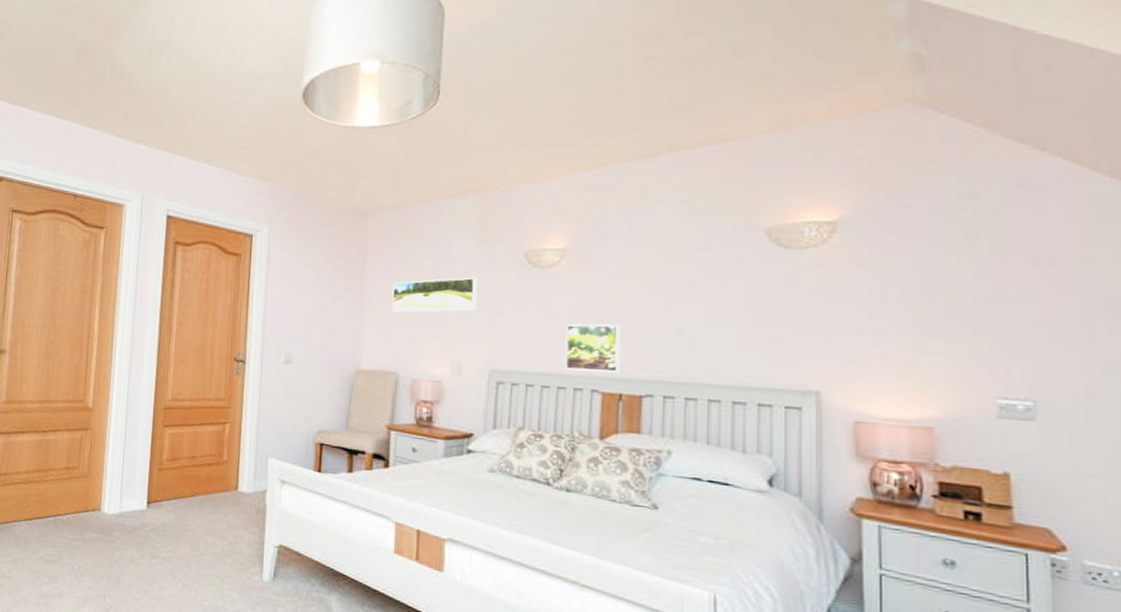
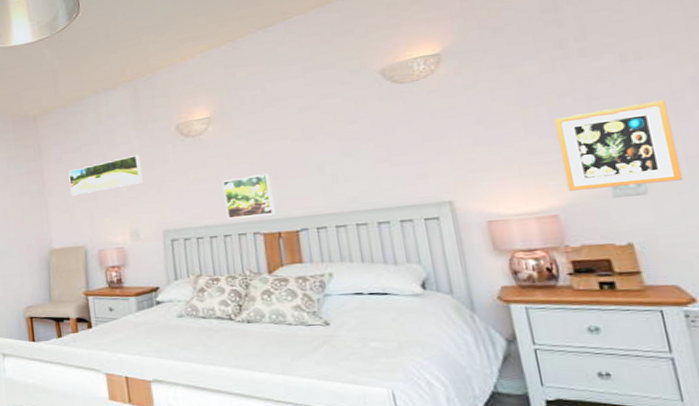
picture frame: none [949,317,1078,412] -> present [554,99,684,191]

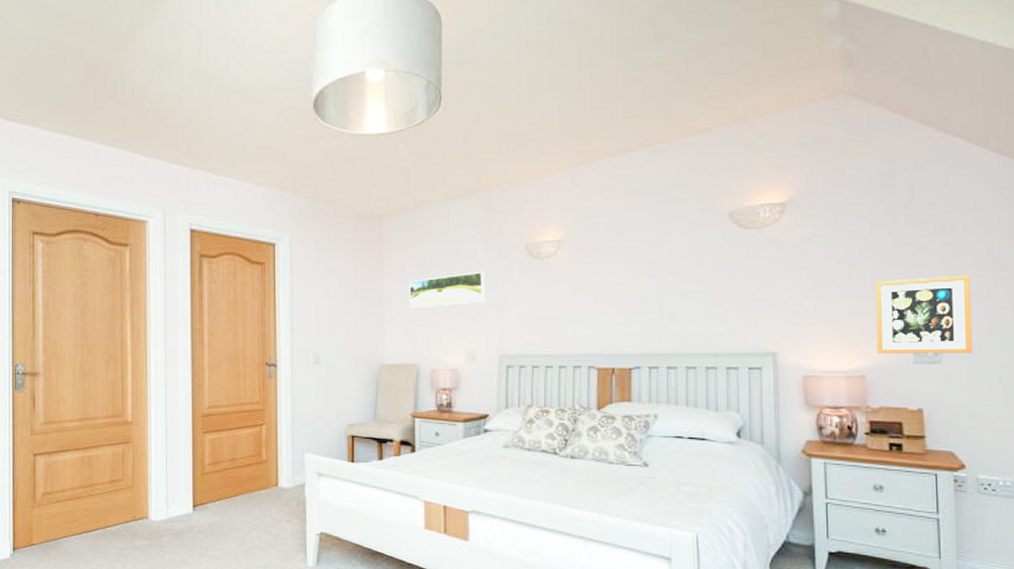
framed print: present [222,173,275,220] -> none [564,306,612,351]

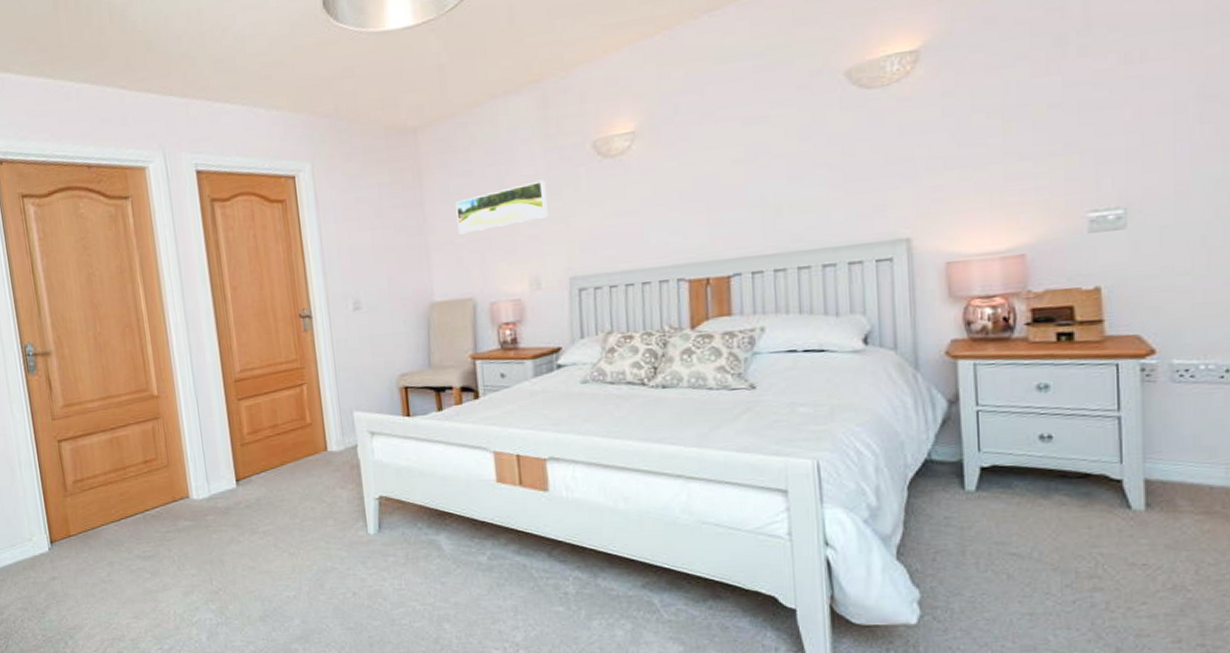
picture frame: present [875,275,973,354] -> none [1038,112,1168,226]

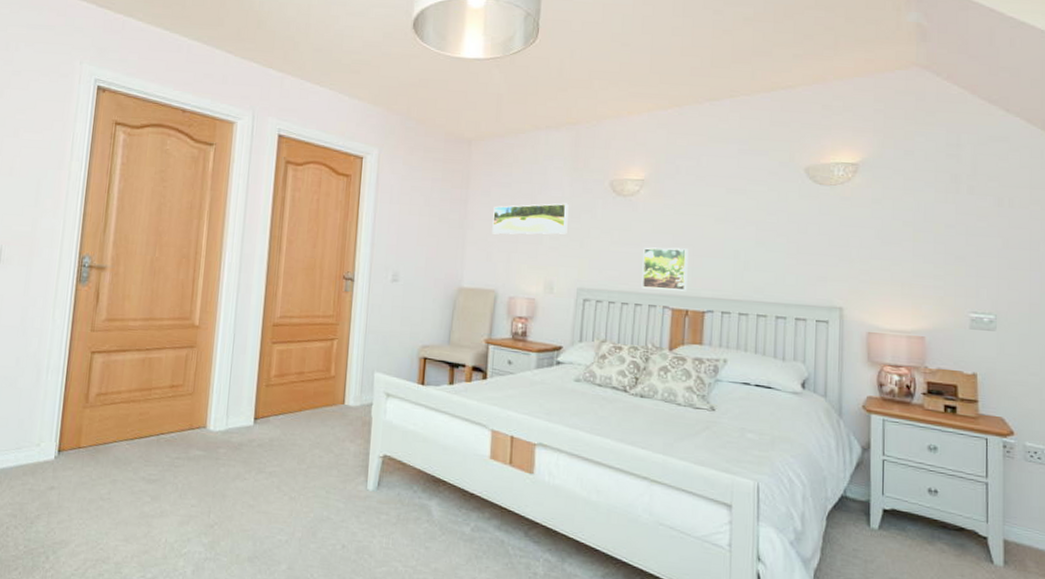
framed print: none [644,204,705,264] -> present [641,247,689,292]

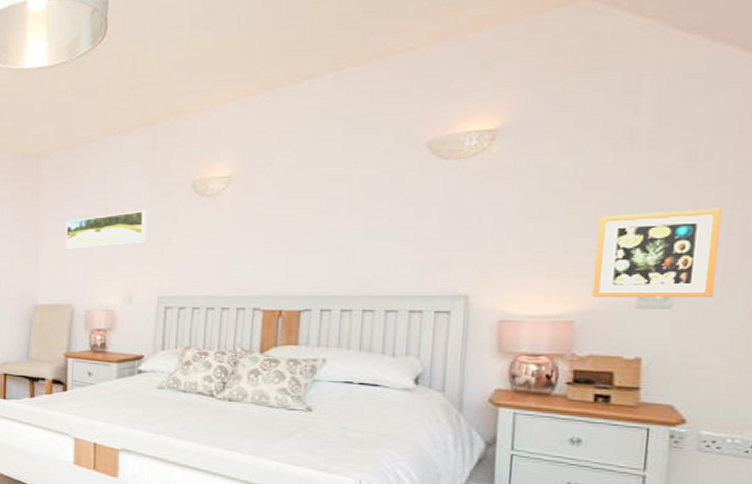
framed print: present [641,247,689,292] -> none [229,246,283,292]
picture frame: none [937,246,1025,323] -> present [592,208,722,297]

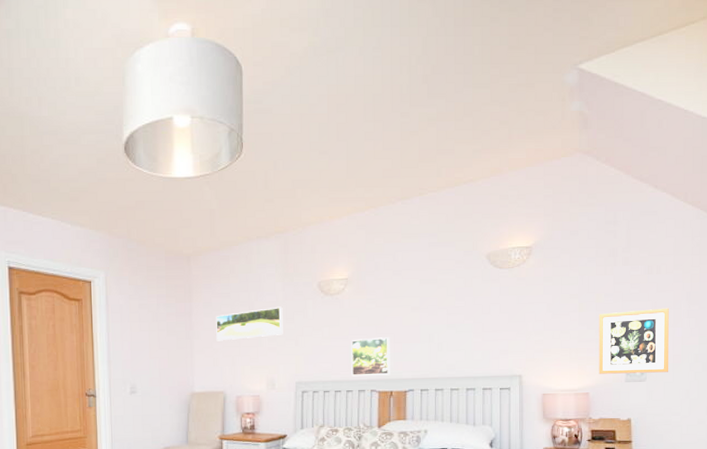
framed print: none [229,246,283,292] -> present [351,337,390,377]

